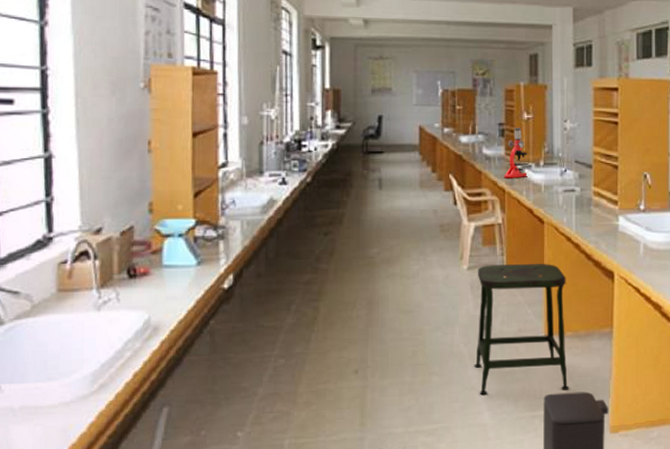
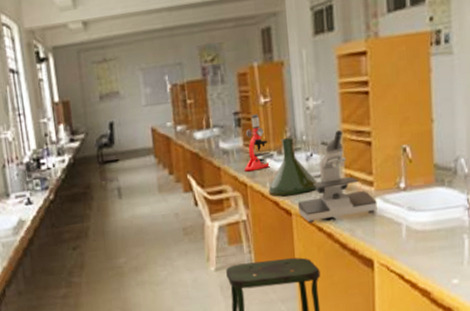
flask: none [524,152,569,205] -> present [268,136,317,197]
microscope: none [550,151,620,233] -> present [297,129,377,224]

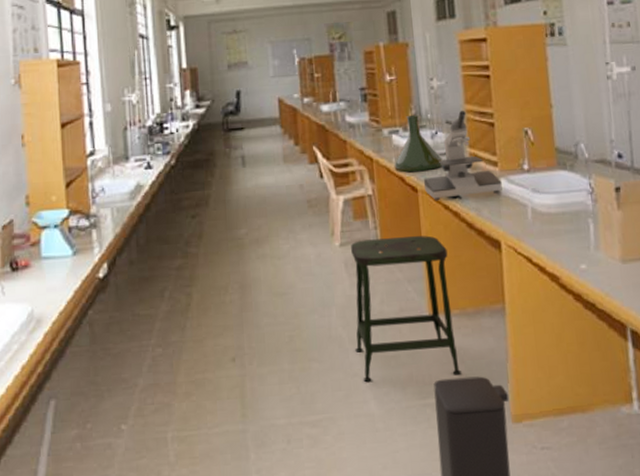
microscope: present [245,114,271,172] -> none [370,90,397,146]

